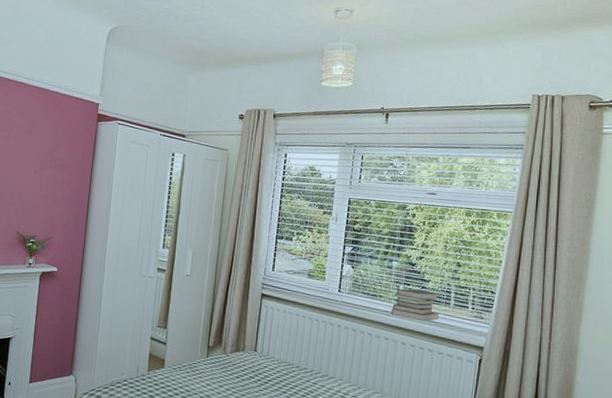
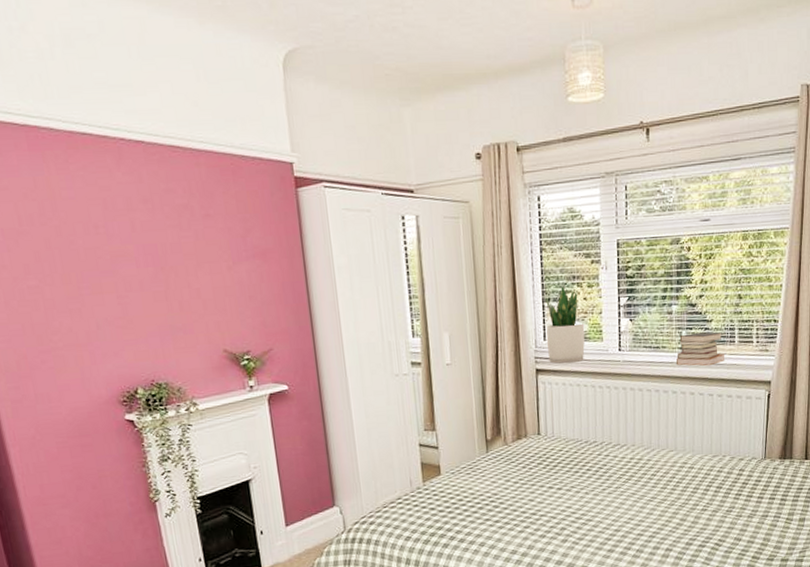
planter: none [274,228,310,295] -> present [543,286,585,364]

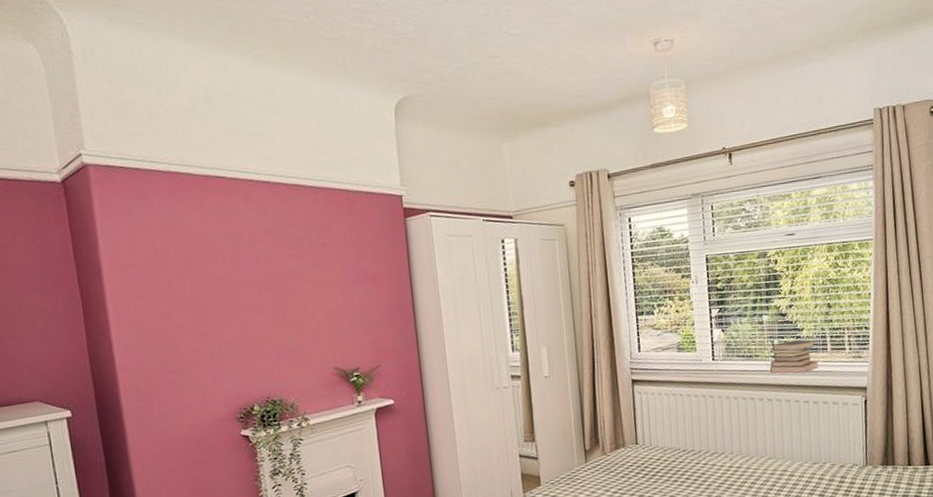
planter: present [543,286,585,364] -> none [636,300,679,374]

